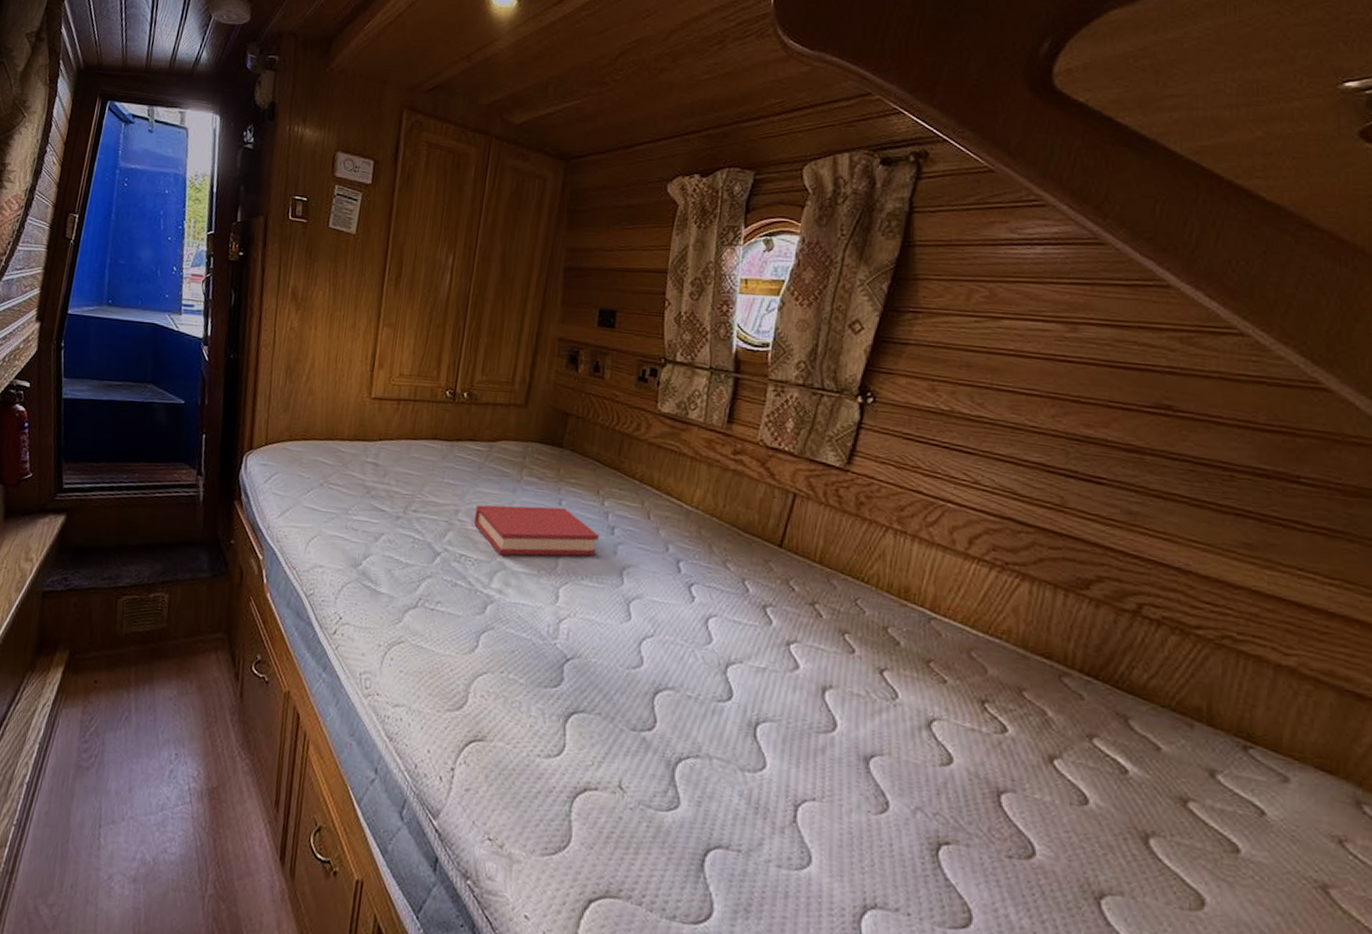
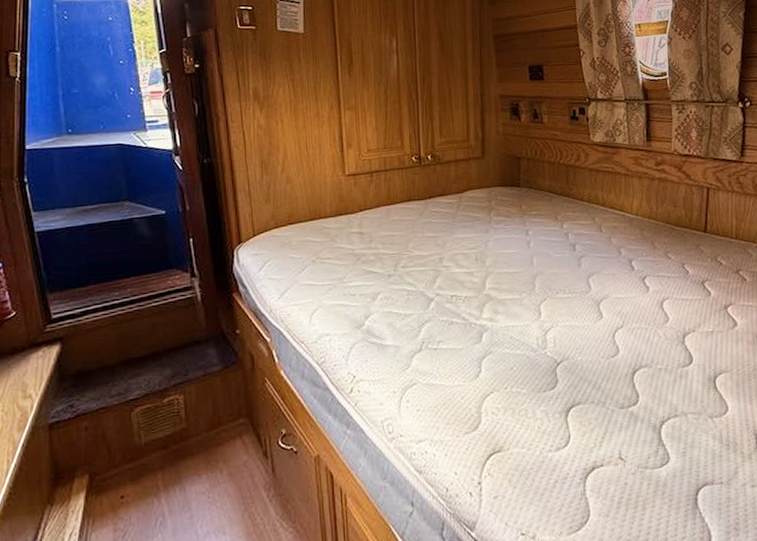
hardback book: present [473,504,599,556] -> none [456,237,564,289]

